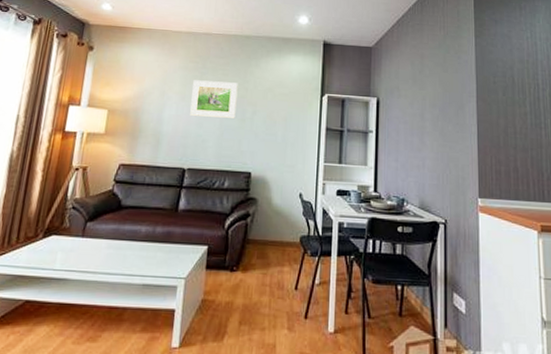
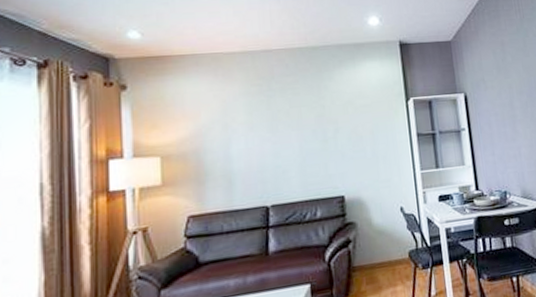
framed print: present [190,80,238,118] -> none [260,101,316,147]

